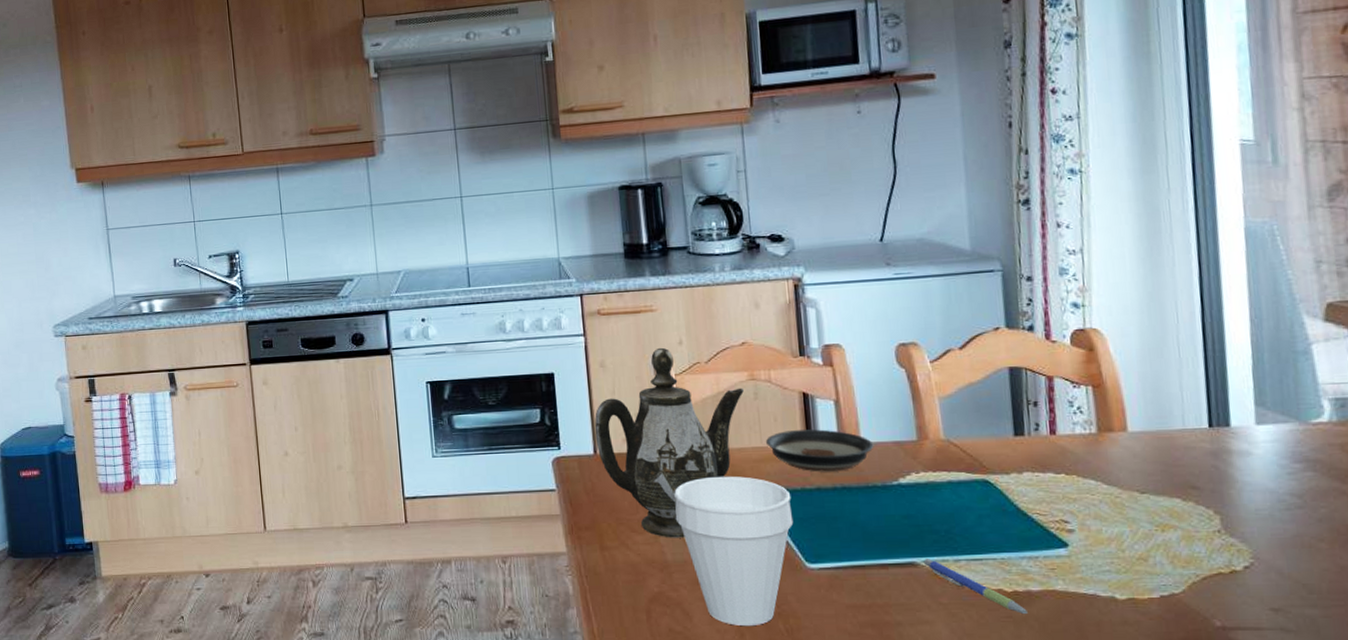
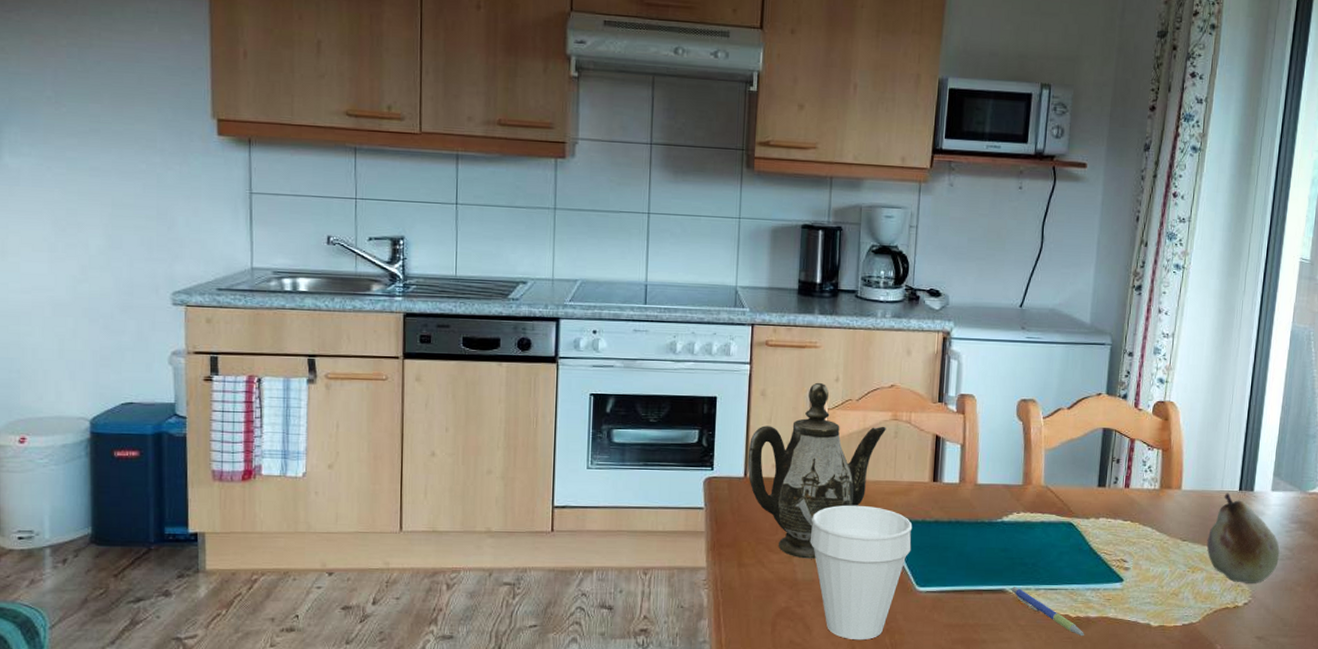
saucer: present [765,429,874,472] -> none [898,468,988,508]
fruit: none [1175,431,1285,542] -> present [1206,493,1280,583]

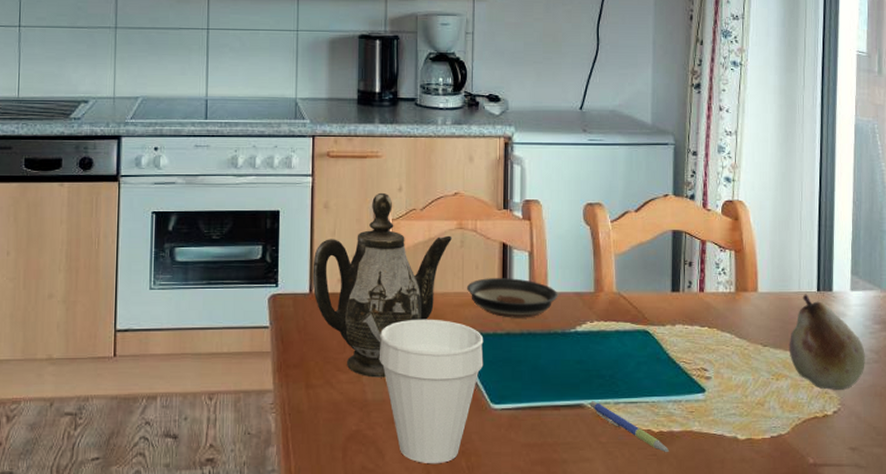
saucer: none [898,468,988,508] -> present [466,278,558,318]

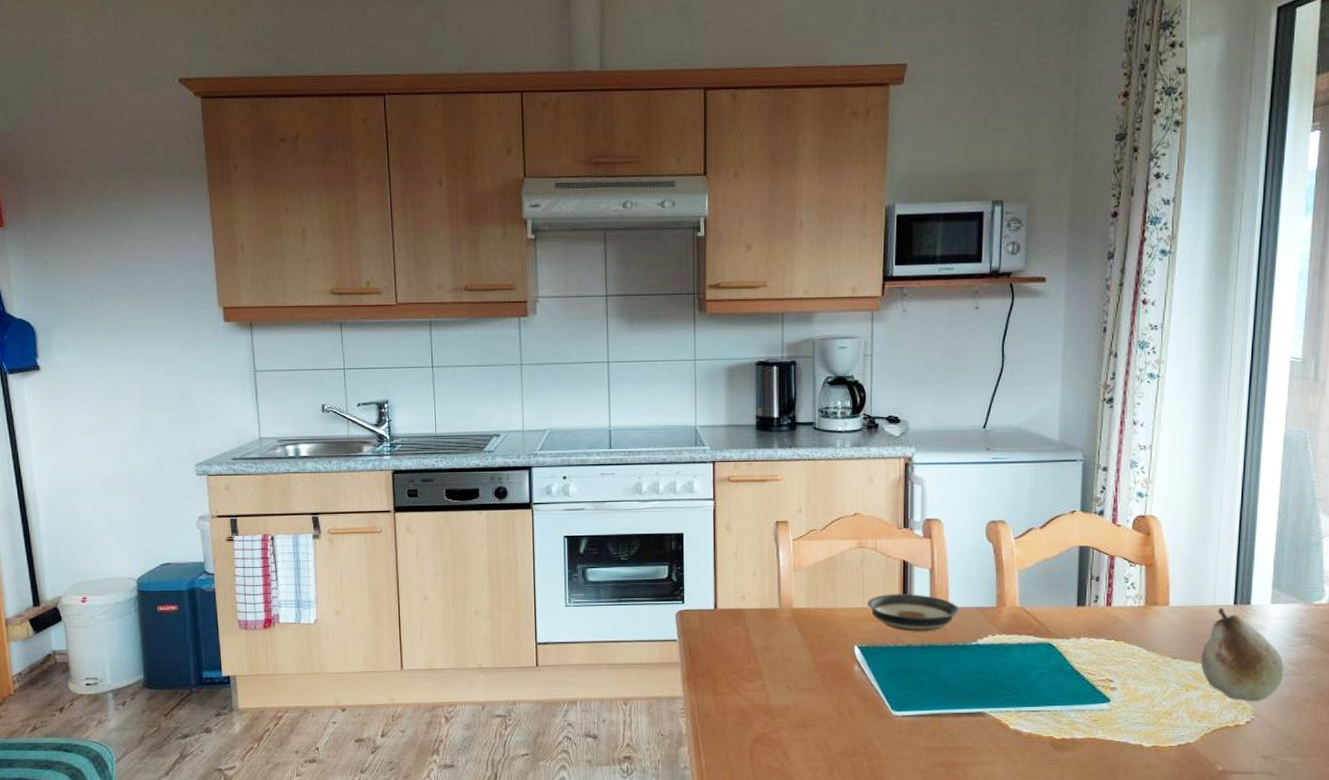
teapot: present [312,192,453,378] -> none [716,514,853,686]
cup: present [379,319,484,464] -> none [782,632,885,765]
pen: present [589,401,669,453] -> none [990,709,1071,758]

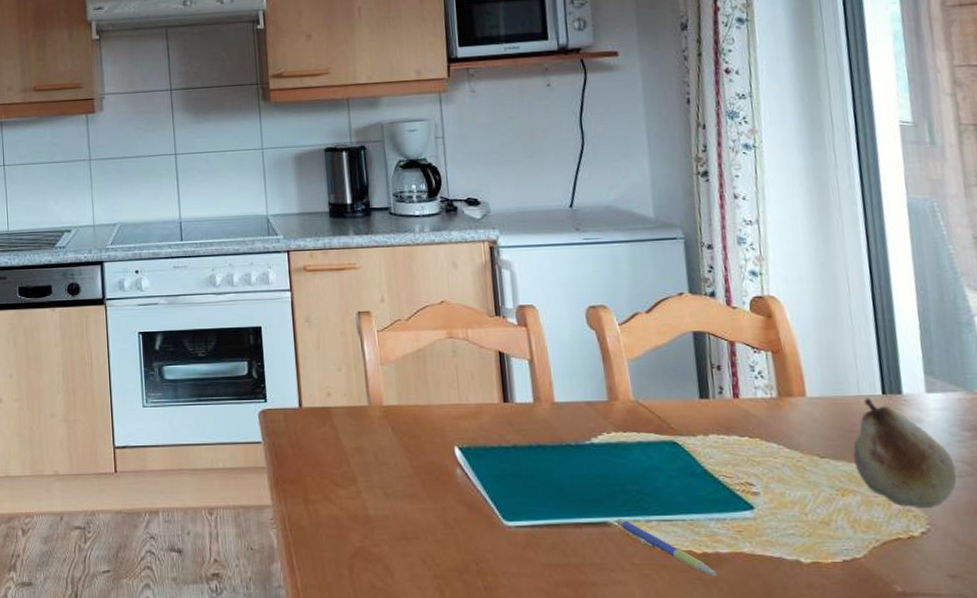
saucer: present [866,594,960,632] -> none [463,388,567,430]
pen: none [990,709,1071,758] -> present [616,518,717,577]

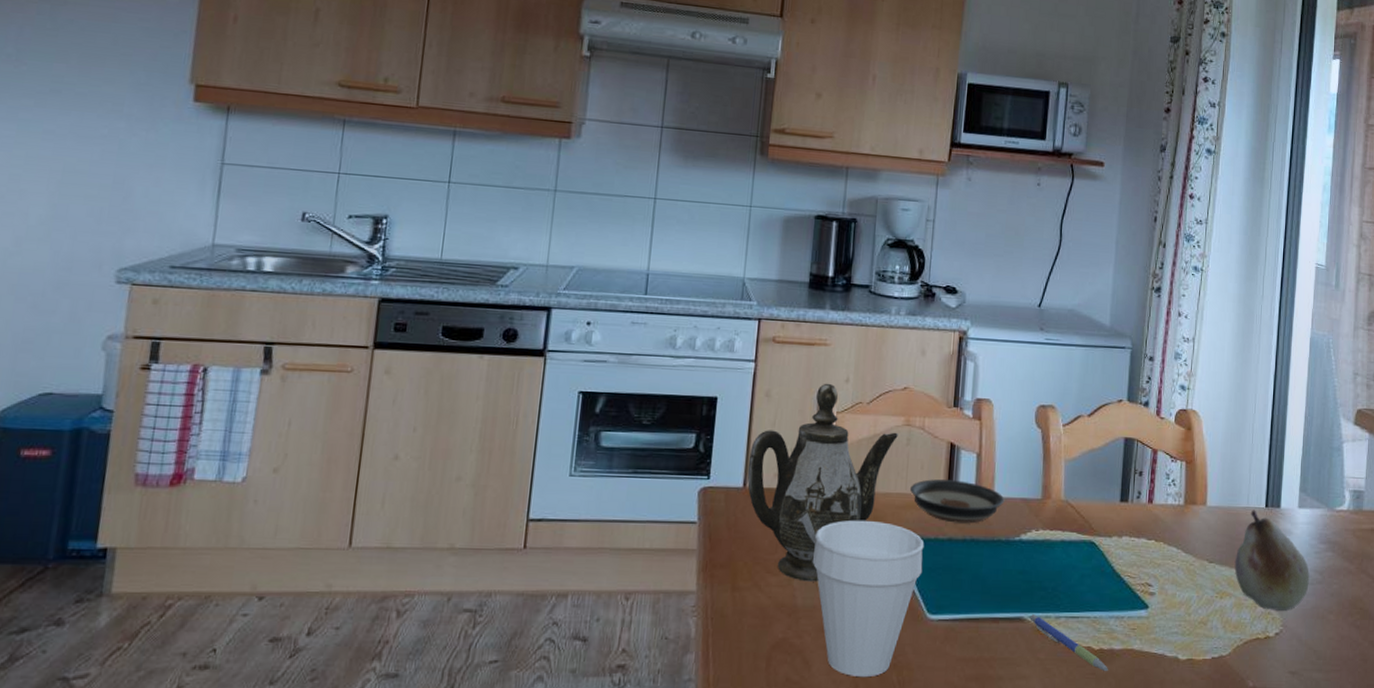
teapot: none [300,304,444,493] -> present [747,383,899,582]
cup: none [376,432,491,584] -> present [812,520,924,678]
saucer: none [463,388,567,430] -> present [909,479,1005,524]

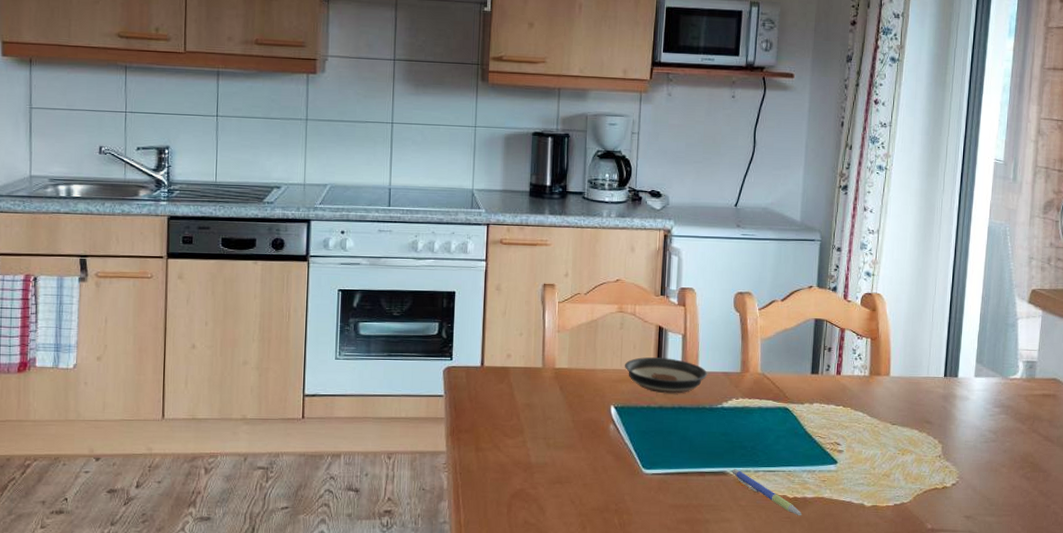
teapot: present [747,383,899,582] -> none [484,277,614,443]
cup: present [812,520,924,678] -> none [542,392,638,521]
fruit: present [1234,509,1309,611] -> none [915,379,984,465]

